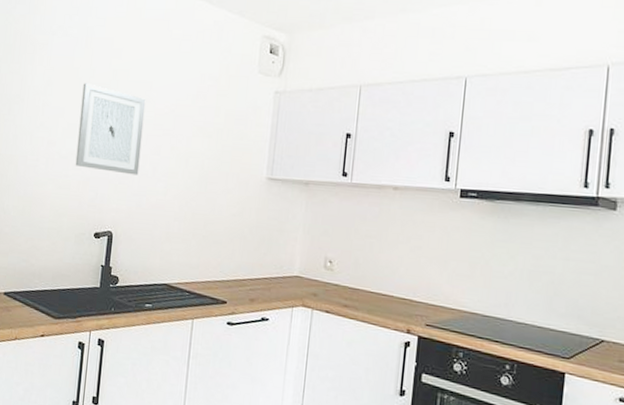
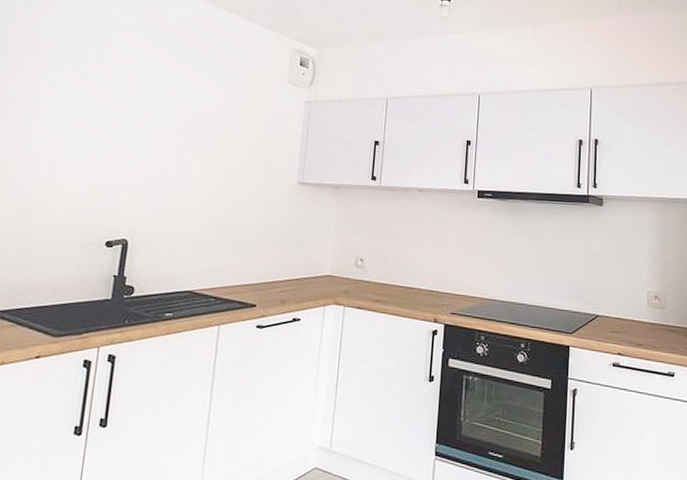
wall art: present [75,83,146,175] -> none [84,86,169,181]

